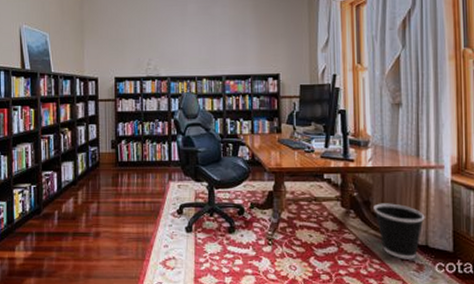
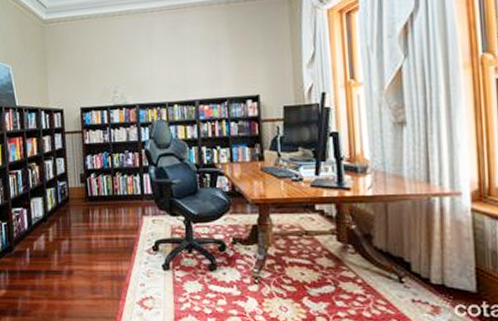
wastebasket: present [373,203,425,260] -> none [376,236,440,301]

